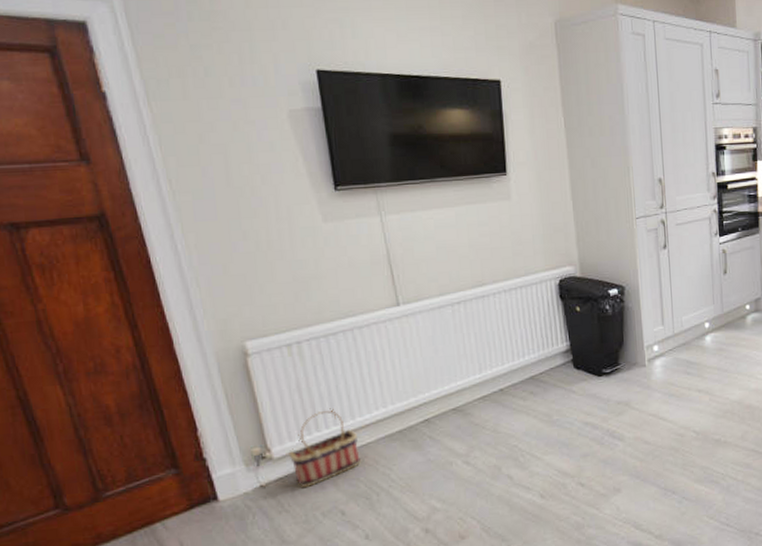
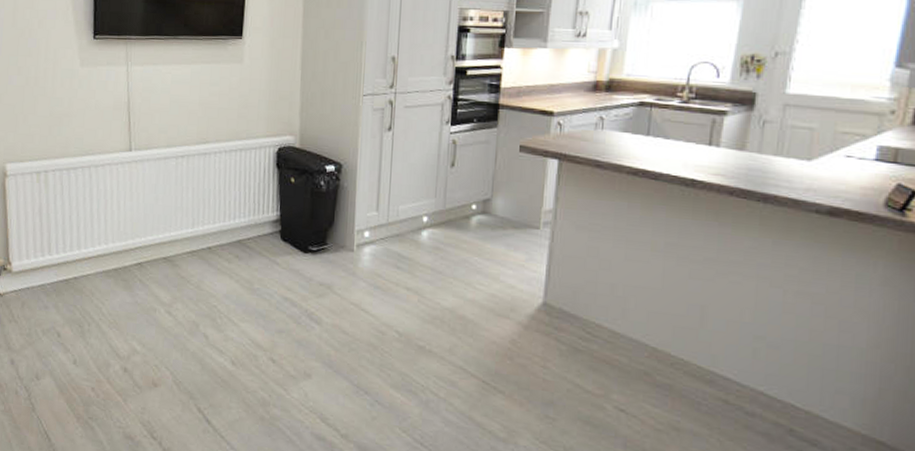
basket: present [288,408,361,487] -> none [24,236,80,304]

